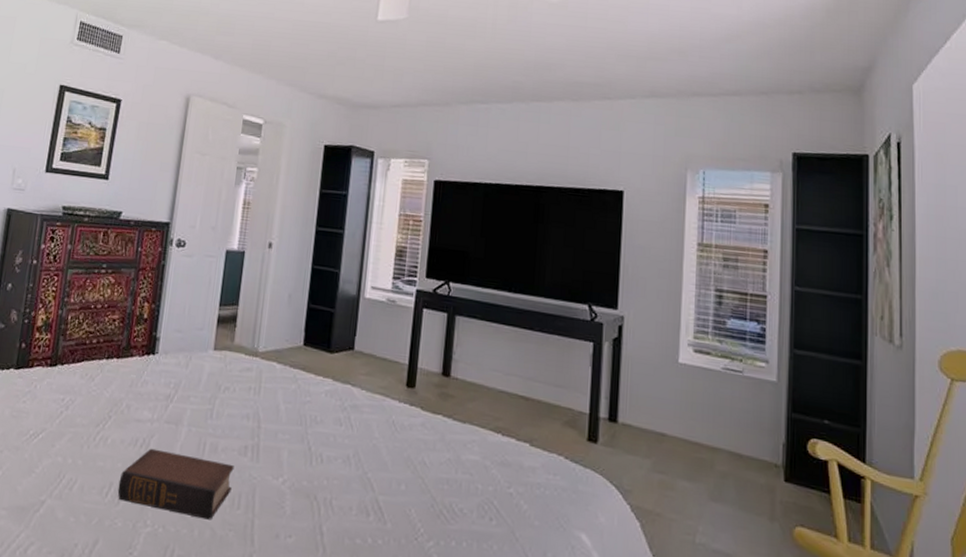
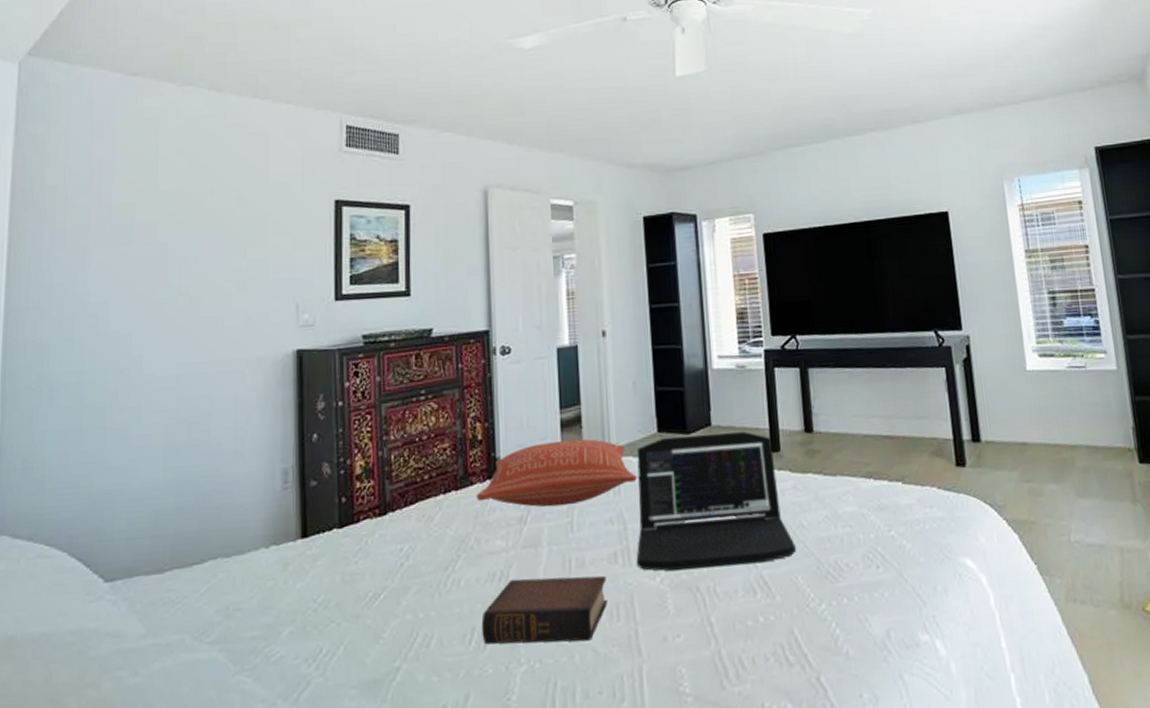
pillow: none [133,332,278,394] -> present [476,439,637,507]
laptop: none [263,351,414,490] -> present [636,432,796,571]

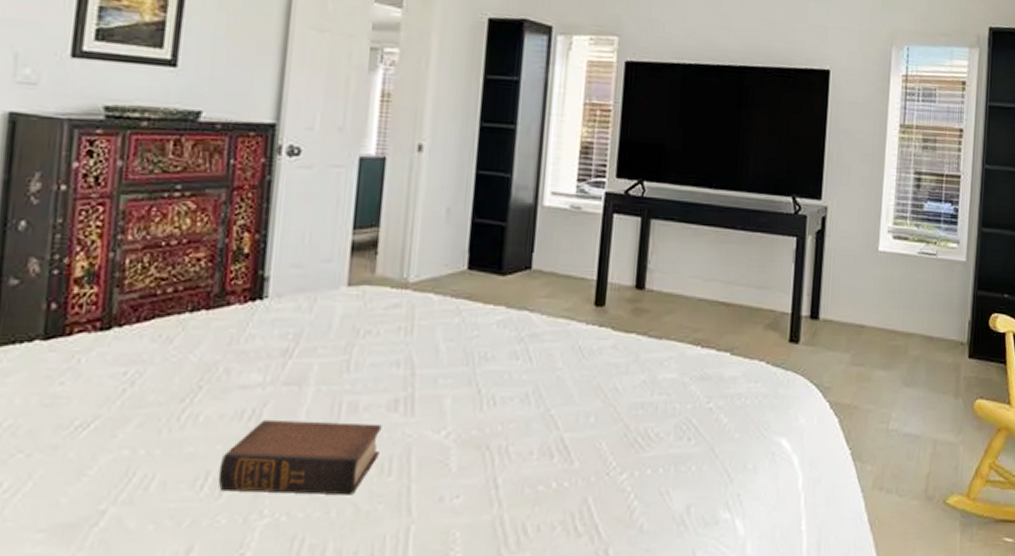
pillow: present [476,439,637,507] -> none [232,265,435,341]
laptop: present [636,432,796,571] -> none [420,276,605,426]

